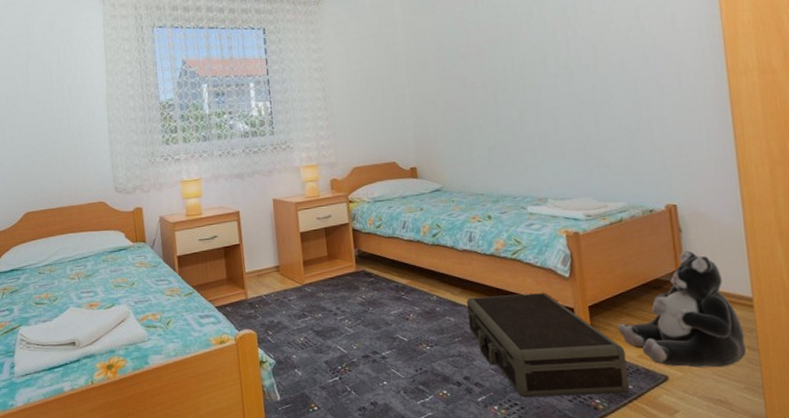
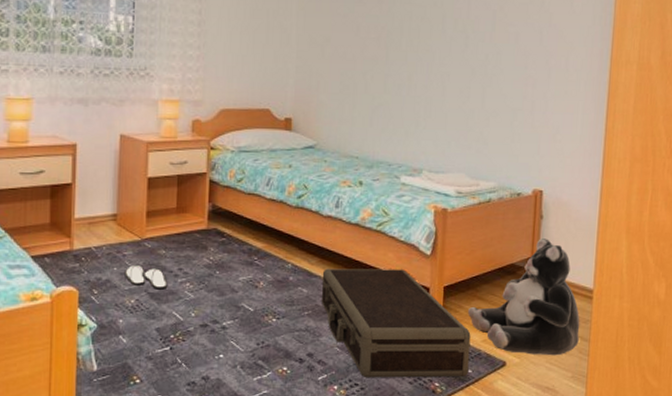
slippers: none [292,308,330,327] -> present [125,265,168,290]

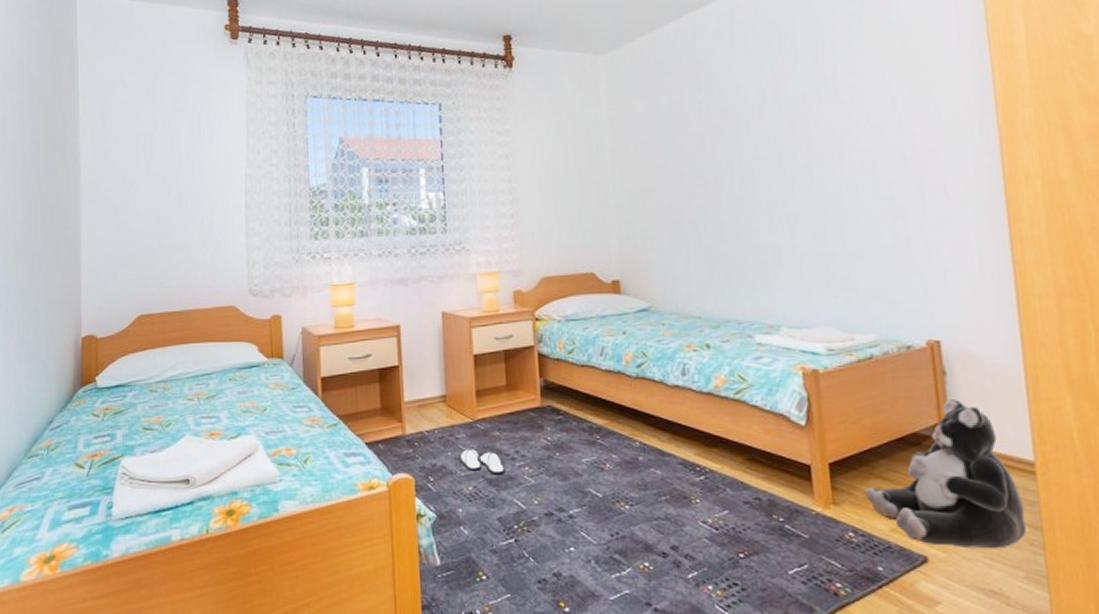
suitcase: present [321,269,471,378] -> none [676,444,879,577]

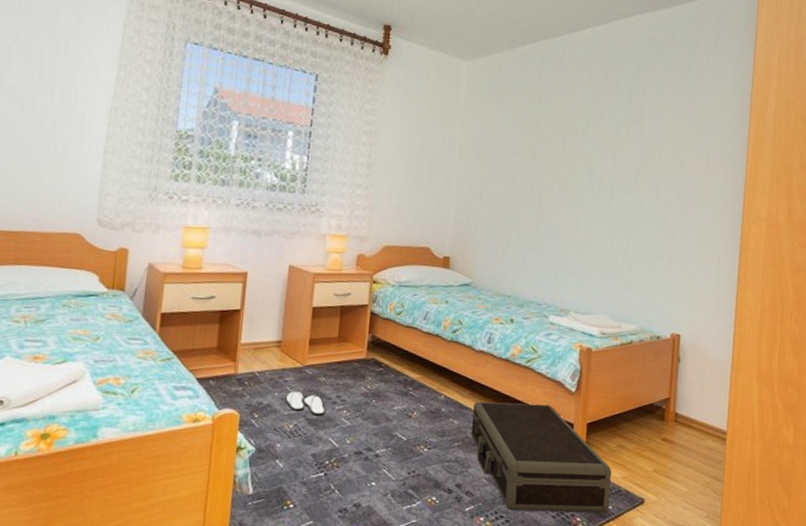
suitcase: none [676,444,879,577] -> present [470,401,612,513]
plush toy: present [864,399,1027,549] -> none [608,380,715,495]

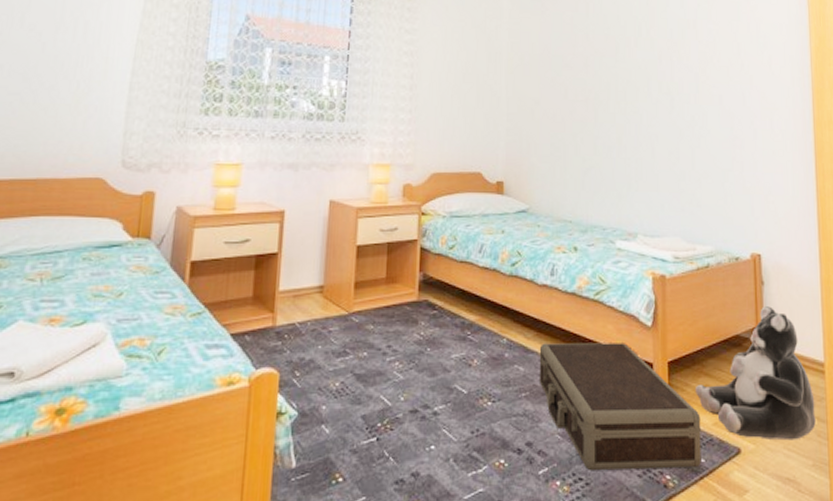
slippers: present [285,391,326,416] -> none [330,343,376,370]
plush toy: none [608,380,715,495] -> present [694,306,816,441]

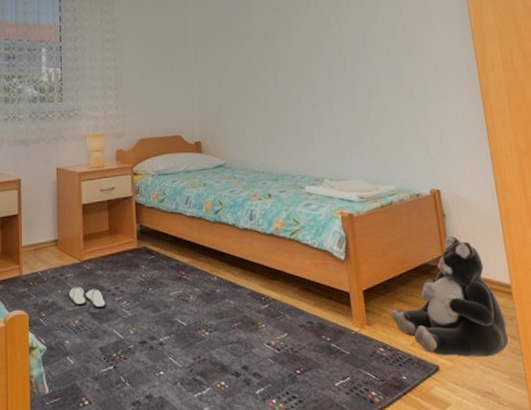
slippers: none [330,343,376,370] -> present [68,287,107,309]
suitcase: present [539,343,701,471] -> none [246,275,403,390]

